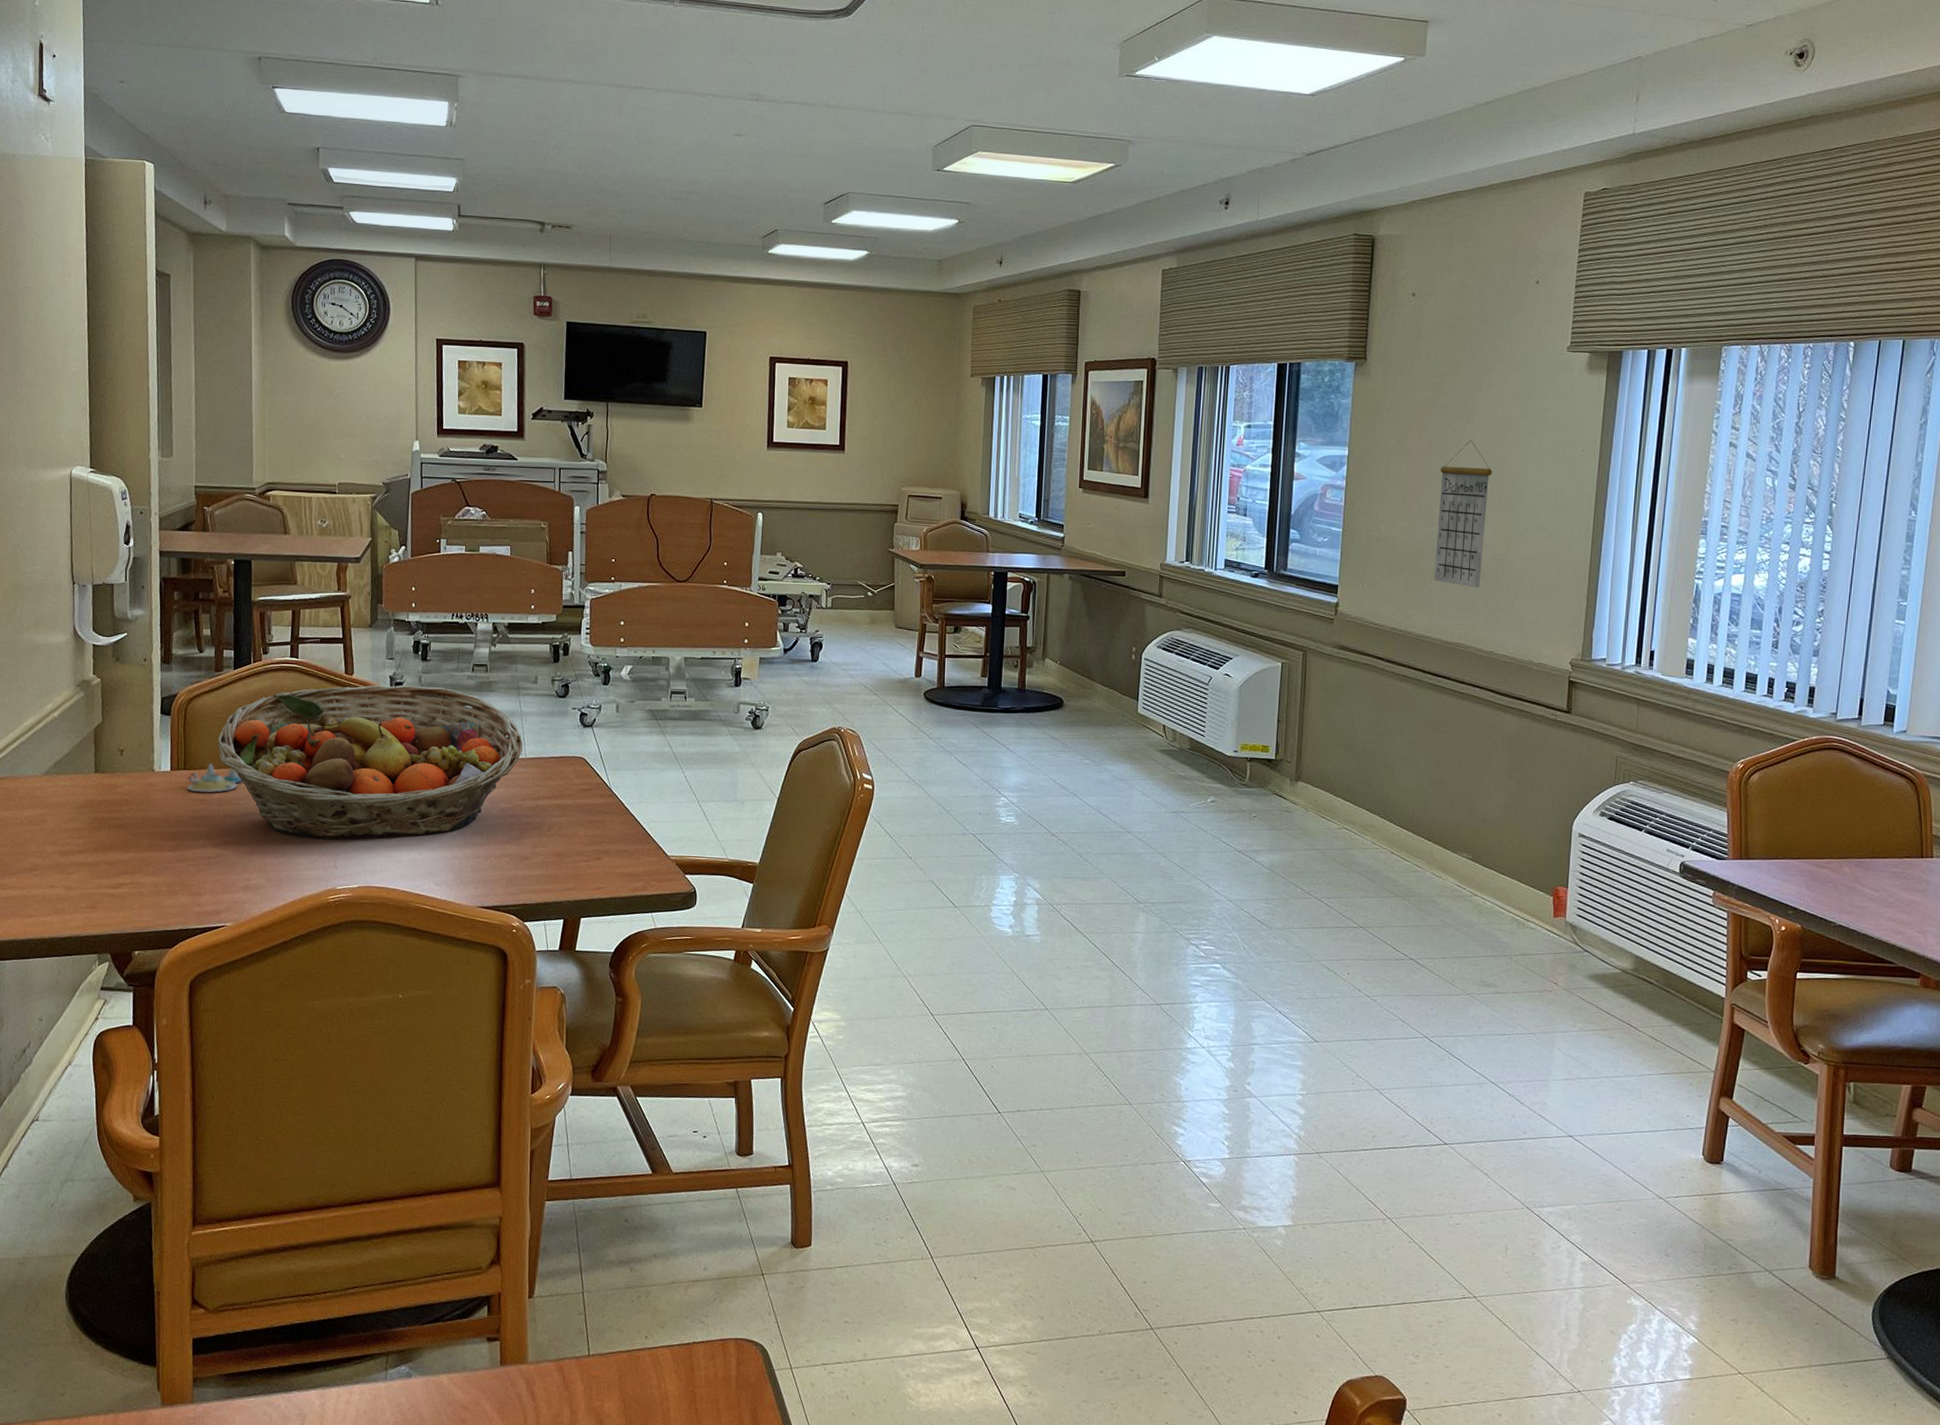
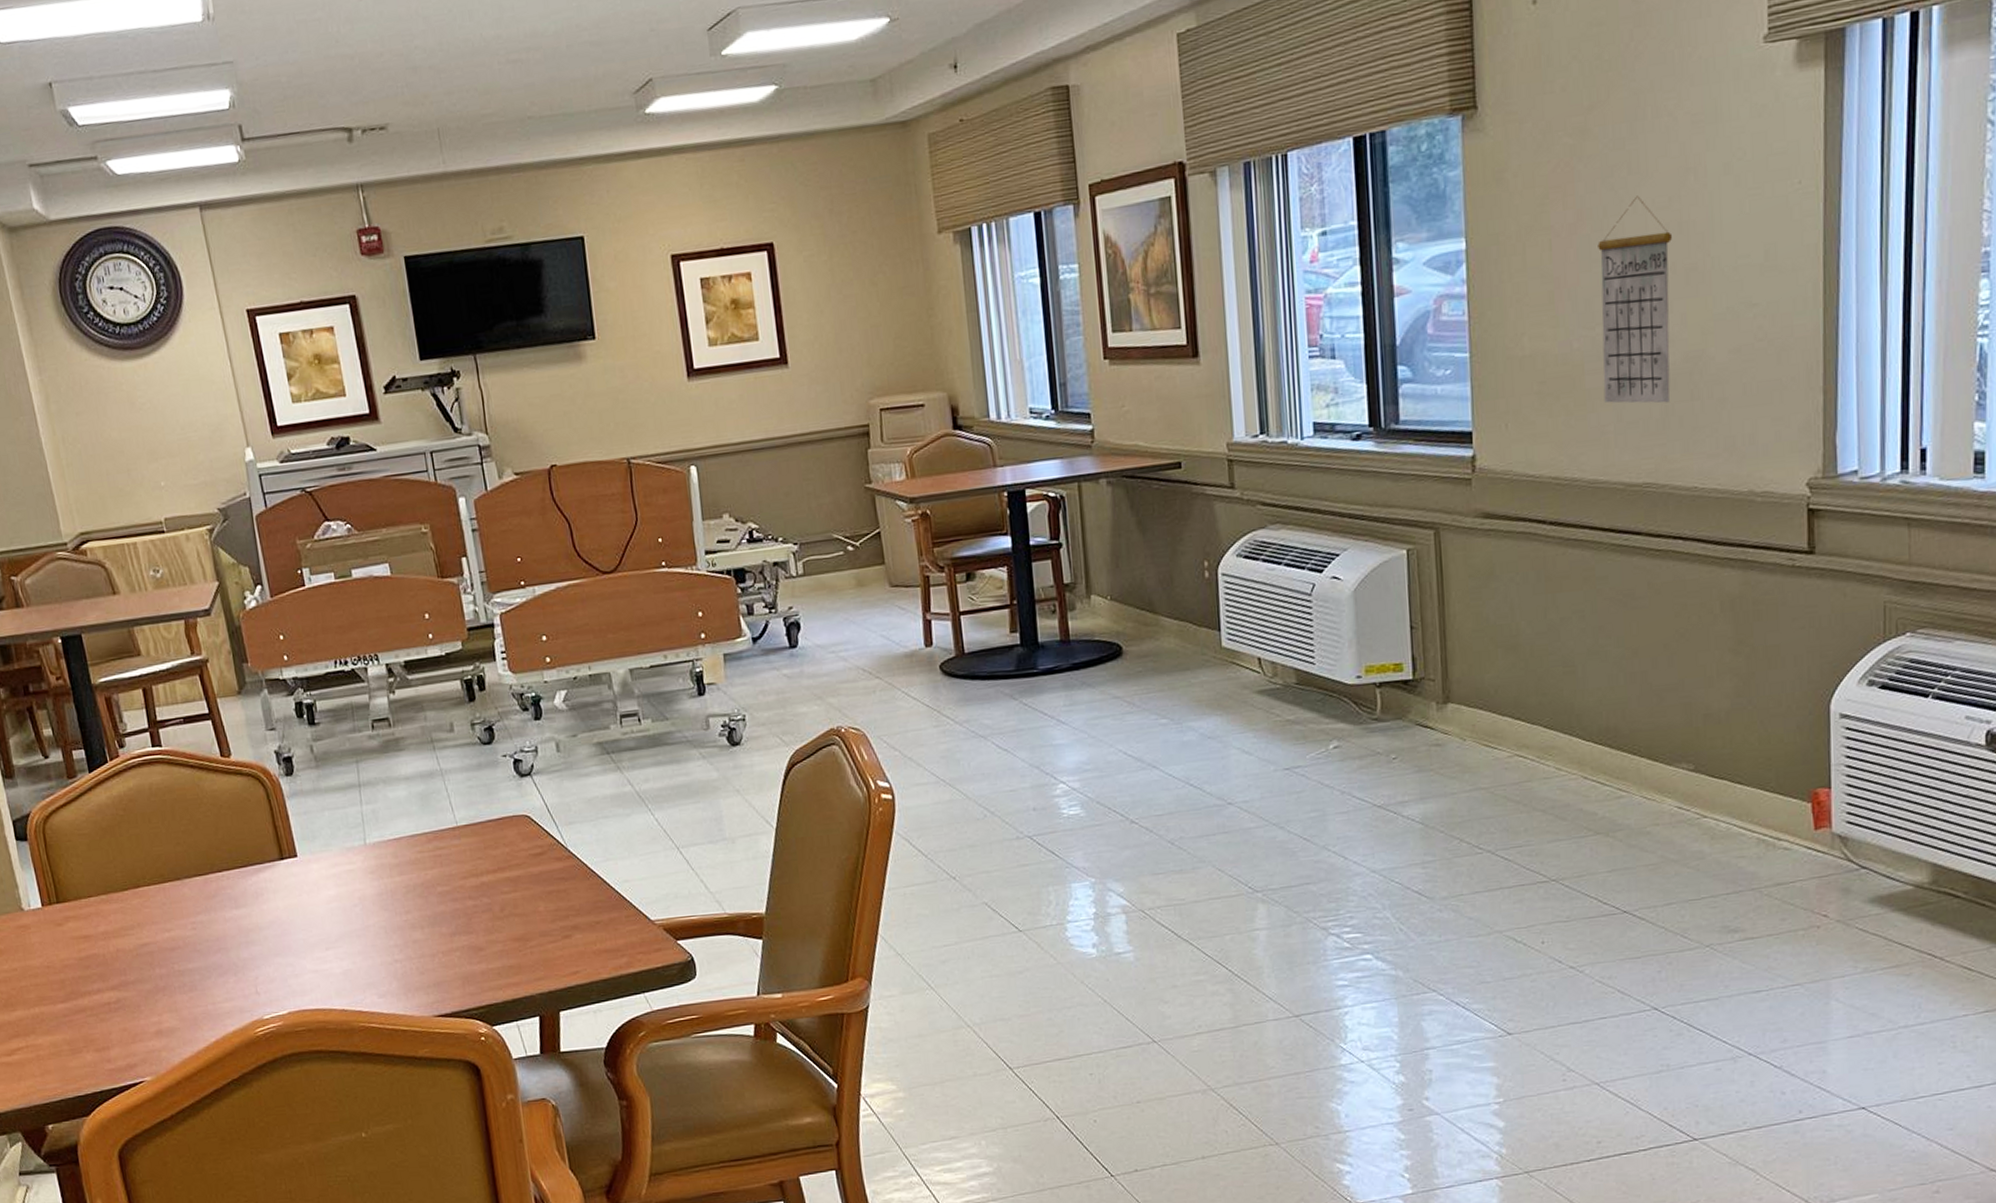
salt and pepper shaker set: present [186,763,242,793] -> none [62,891,127,929]
fruit basket: present [217,685,523,840] -> none [88,755,452,964]

